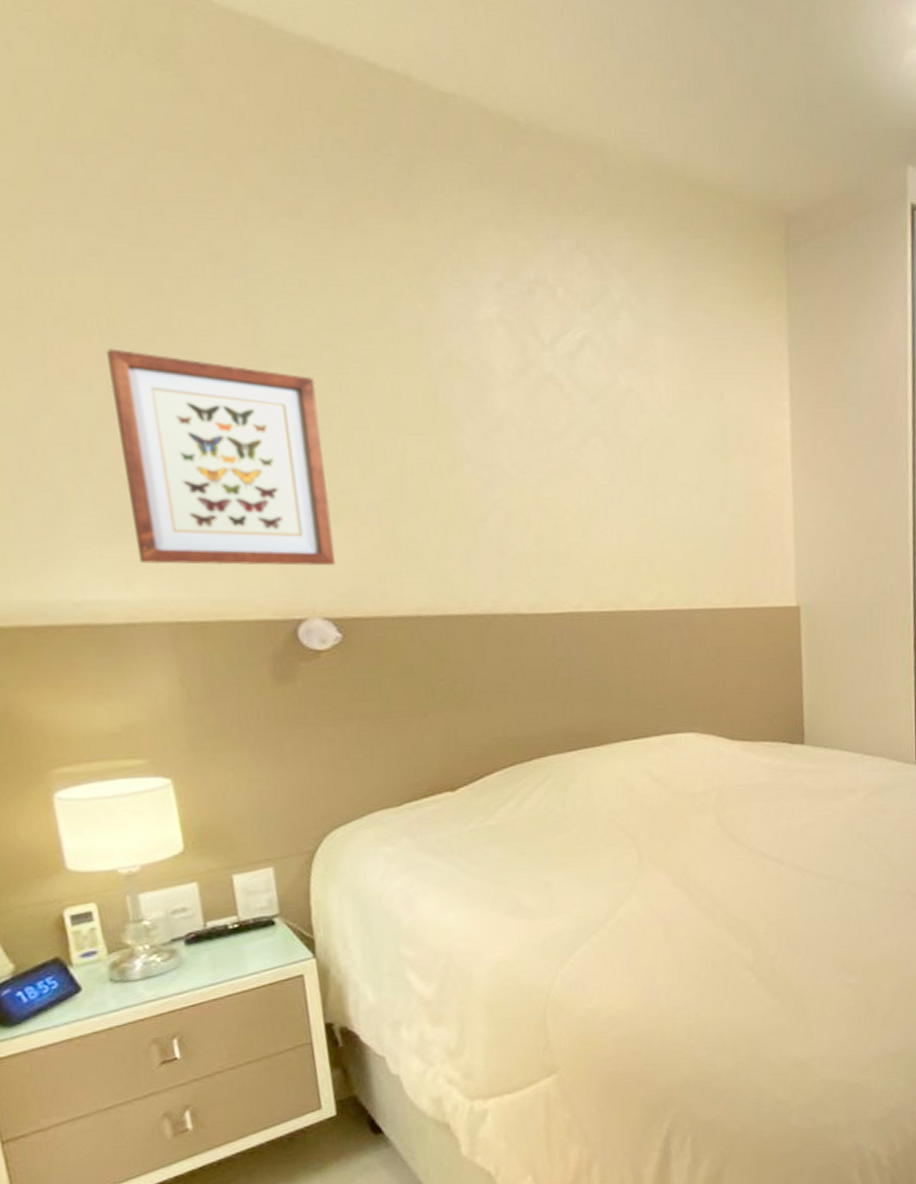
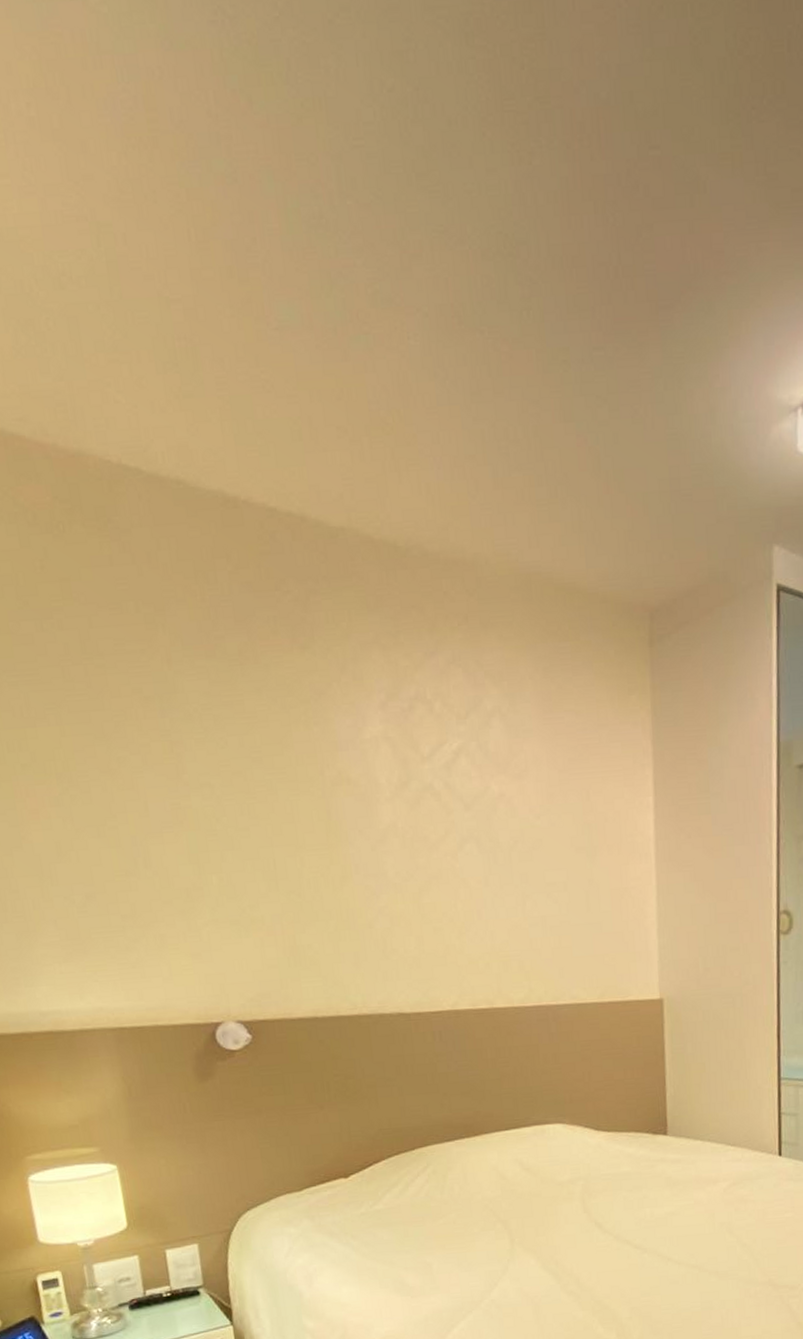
wall art: present [106,348,336,566] -> none [62,789,246,978]

